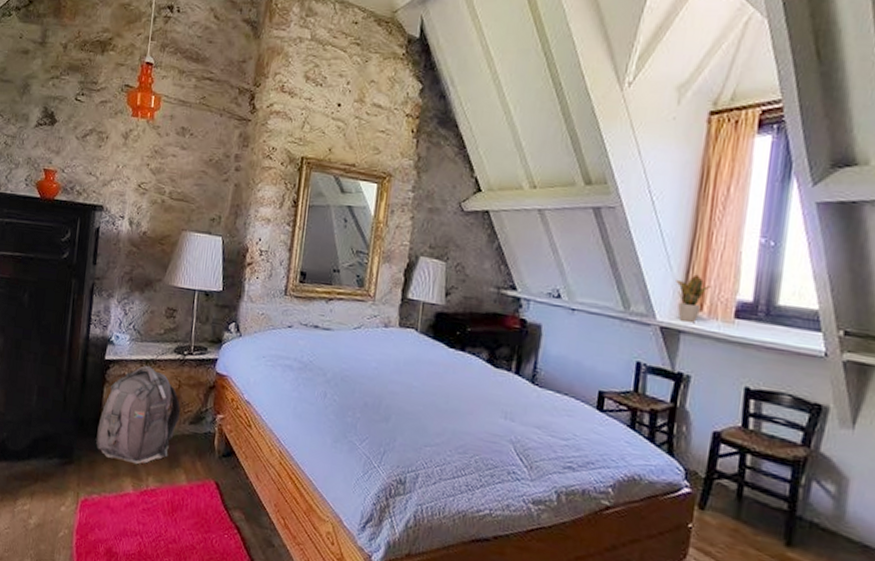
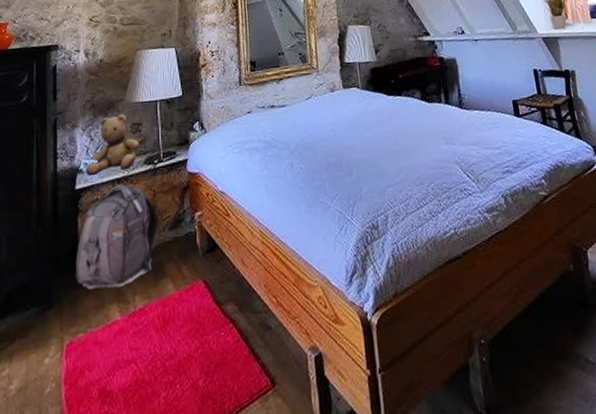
teddy bear: none [116,294,172,353] -> present [85,113,139,175]

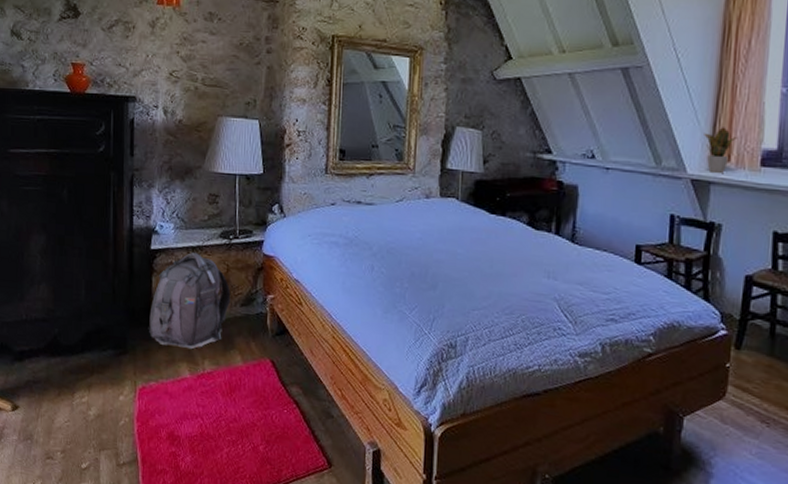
teddy bear: present [85,113,139,175] -> none [160,181,216,239]

